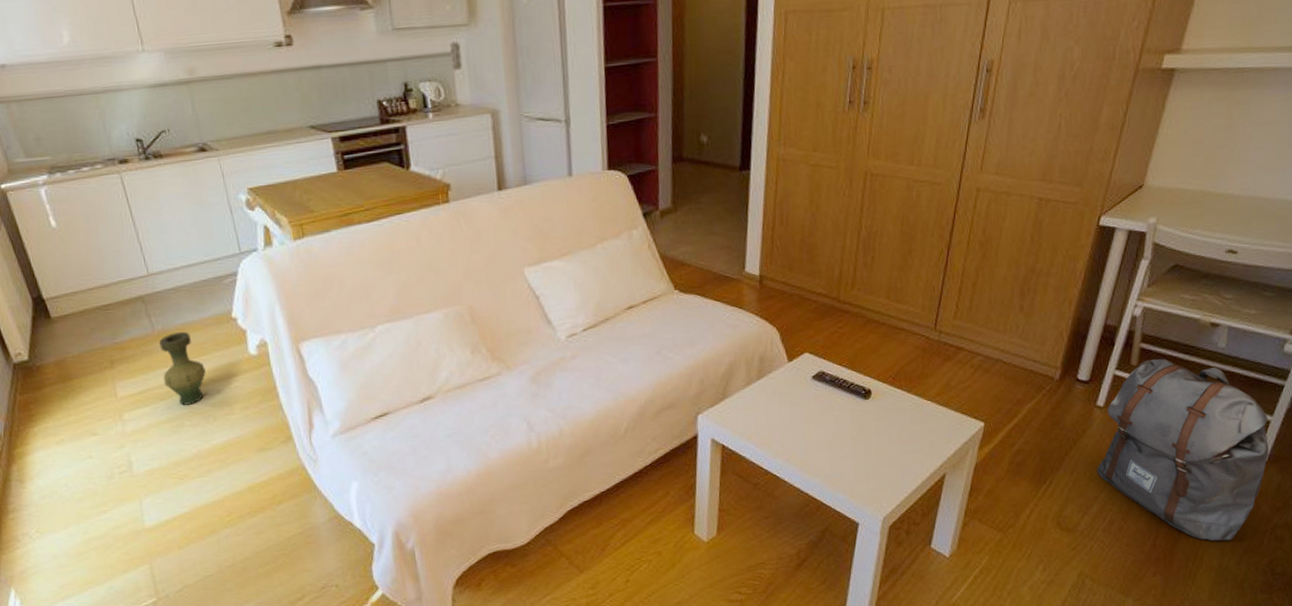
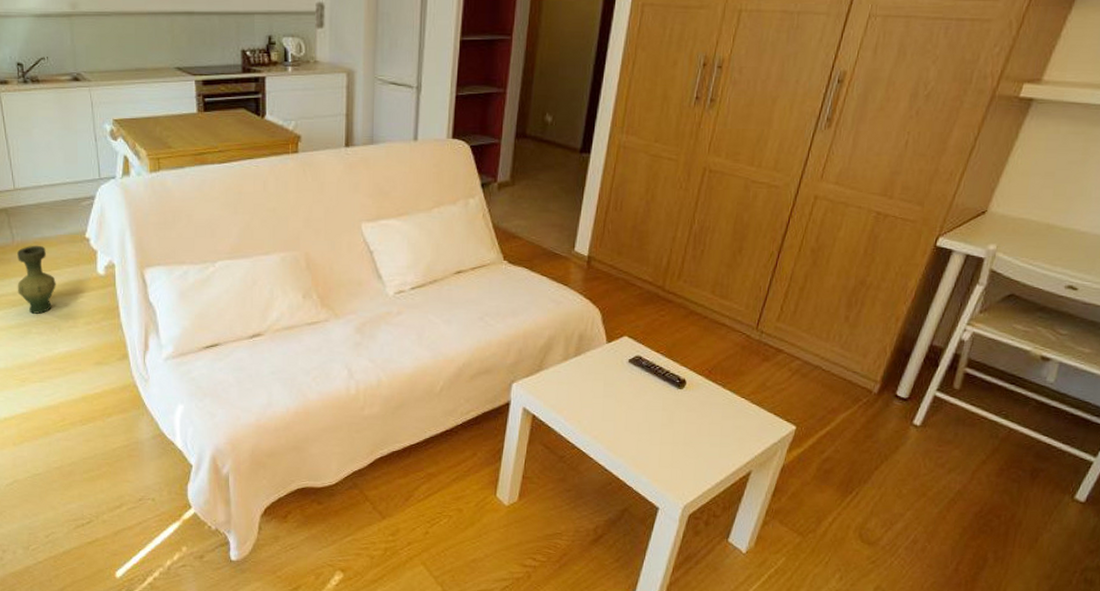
backpack: present [1097,358,1268,541] -> none [906,385,1091,576]

